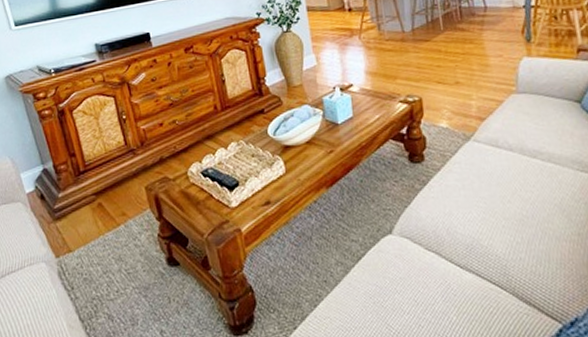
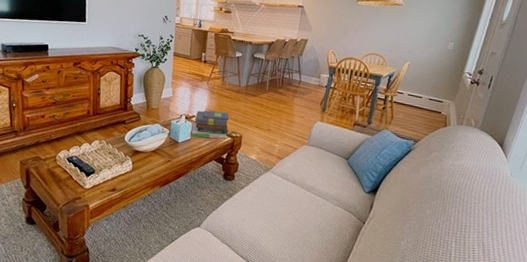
books: none [351,71,402,113] -> present [191,110,229,139]

